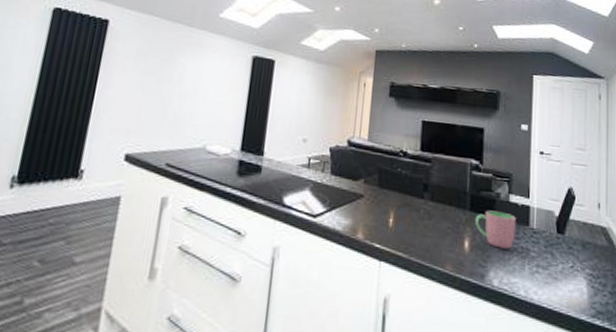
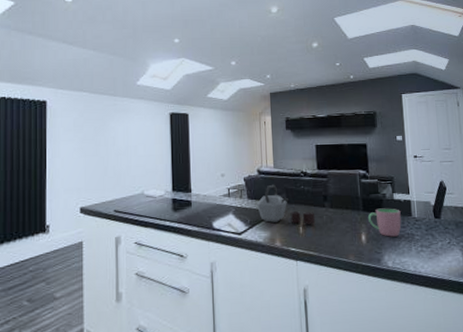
kettle: none [341,160,410,218] -> present [257,184,315,224]

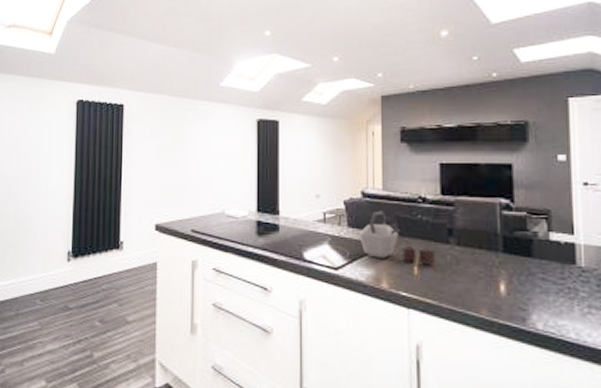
cup: present [368,208,402,237] -> none [511,251,560,291]

